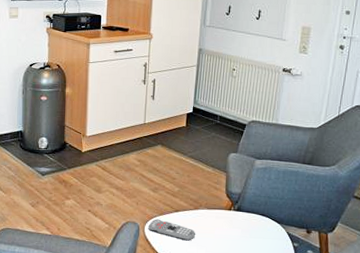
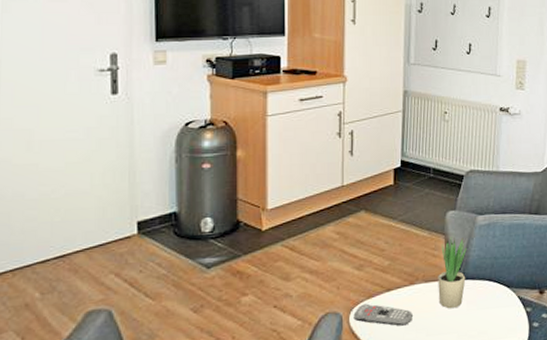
potted plant: none [217,175,244,234] -> present [438,237,467,309]

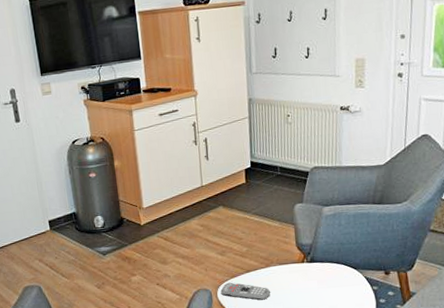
potted plant: present [438,237,467,309] -> none [290,226,316,287]

